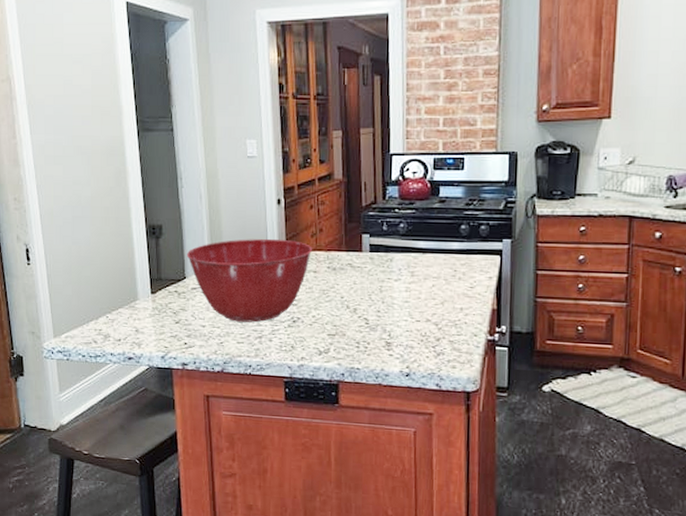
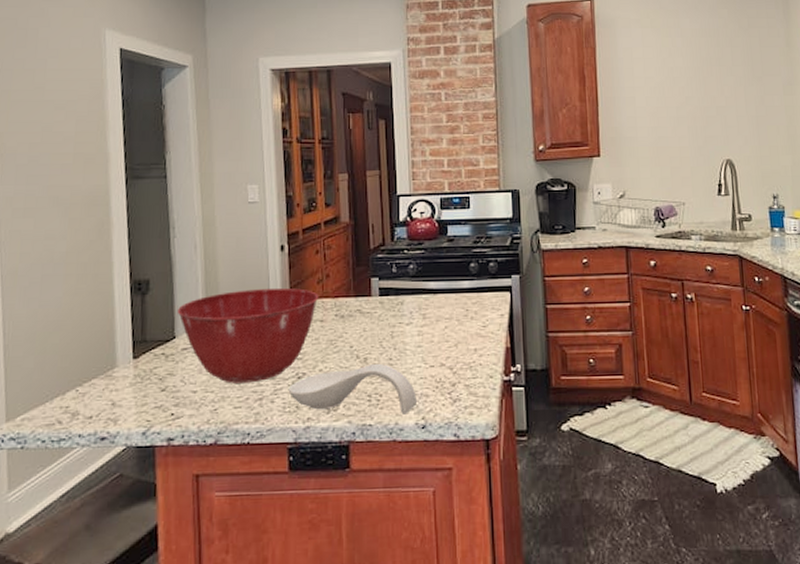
spoon rest: none [284,314,402,362] -> present [288,363,417,415]

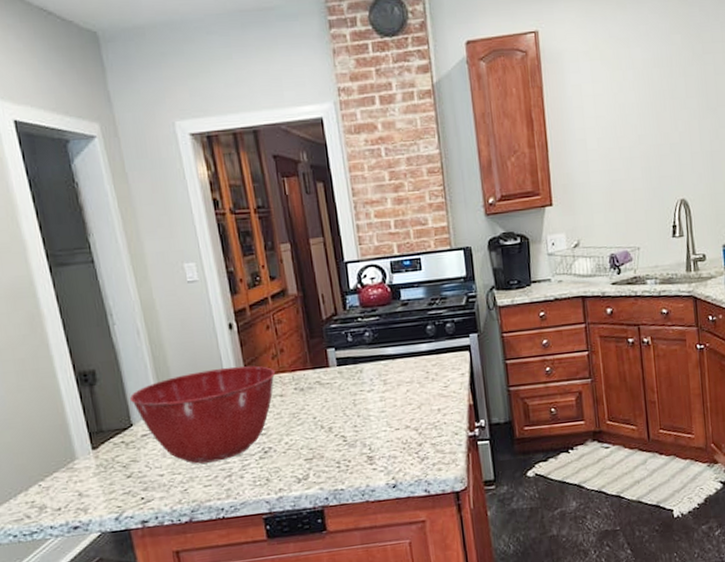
spoon rest: present [288,363,417,415] -> none [256,431,386,481]

